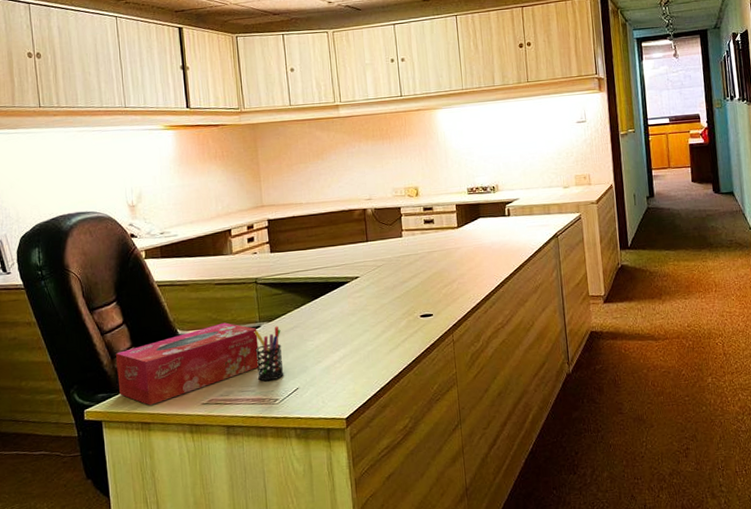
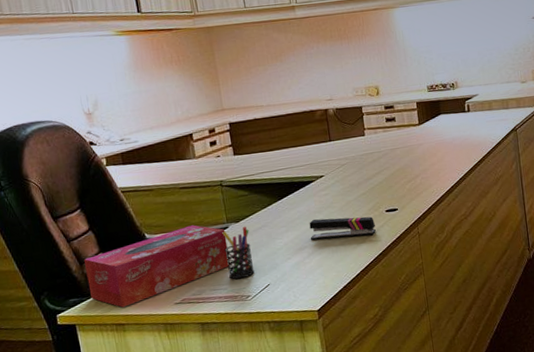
stapler: none [342,321,409,344] -> present [309,216,376,241]

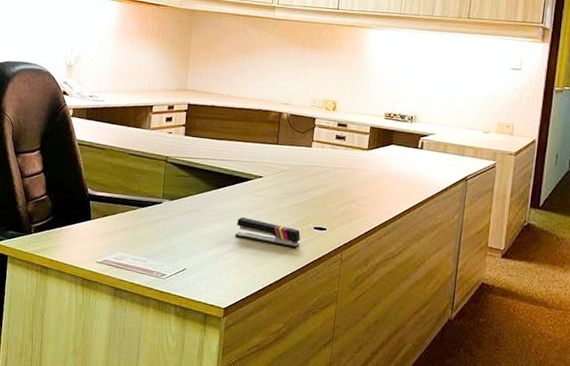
tissue box: present [84,225,230,308] -> none [27,191,159,252]
pen holder: present [222,226,255,280] -> none [151,205,180,256]

